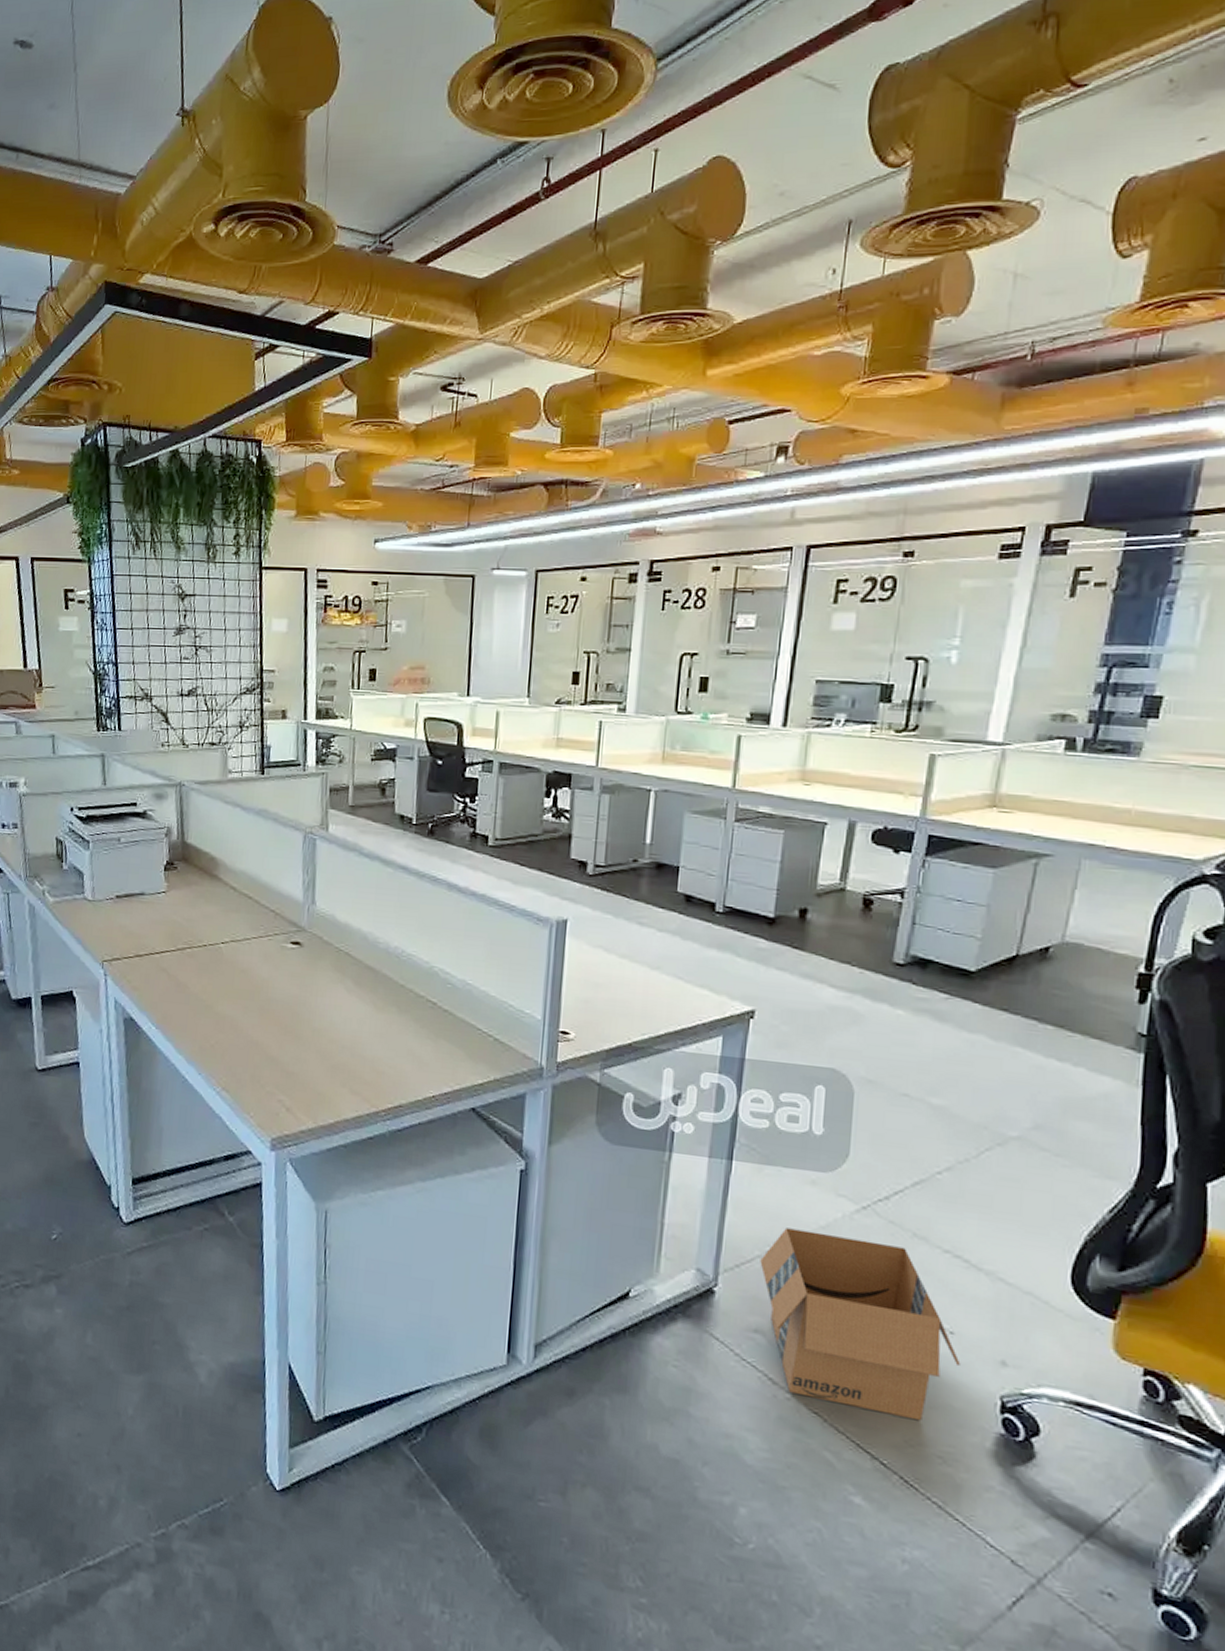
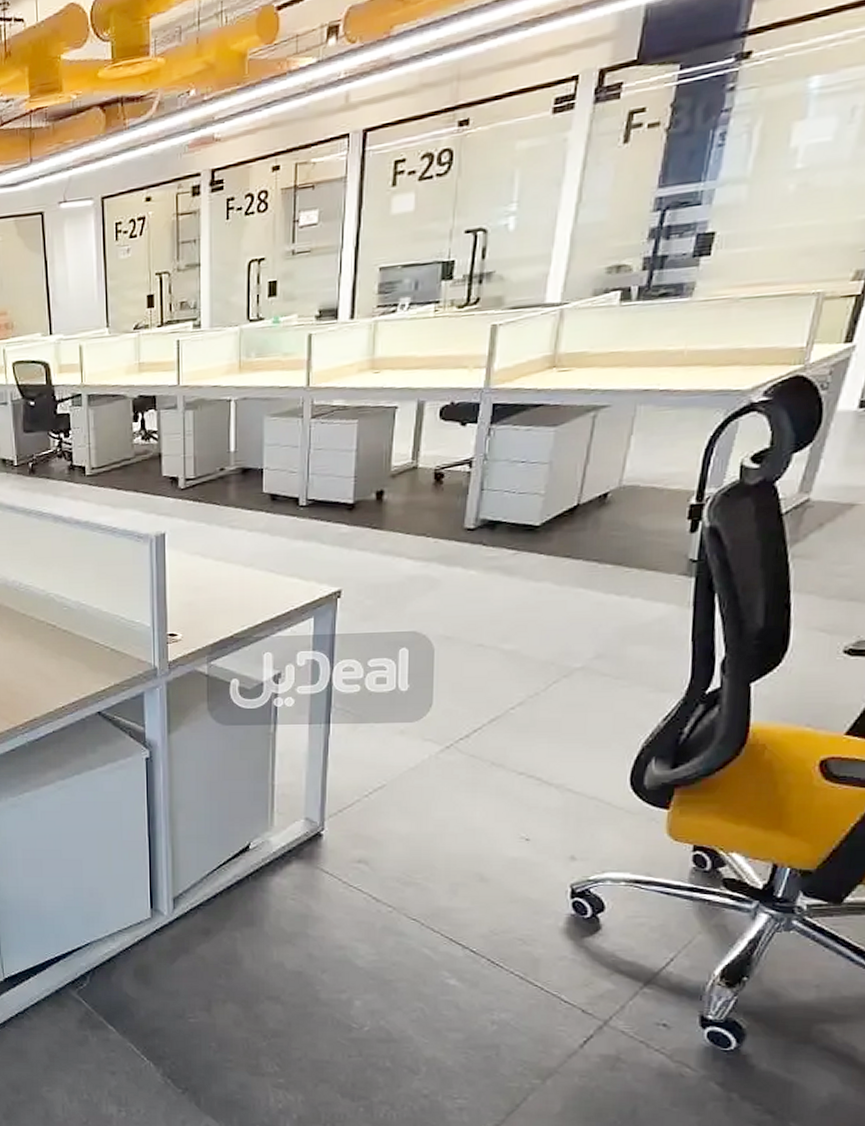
cardboard box: present [760,1228,961,1421] -> none [359,773,536,914]

